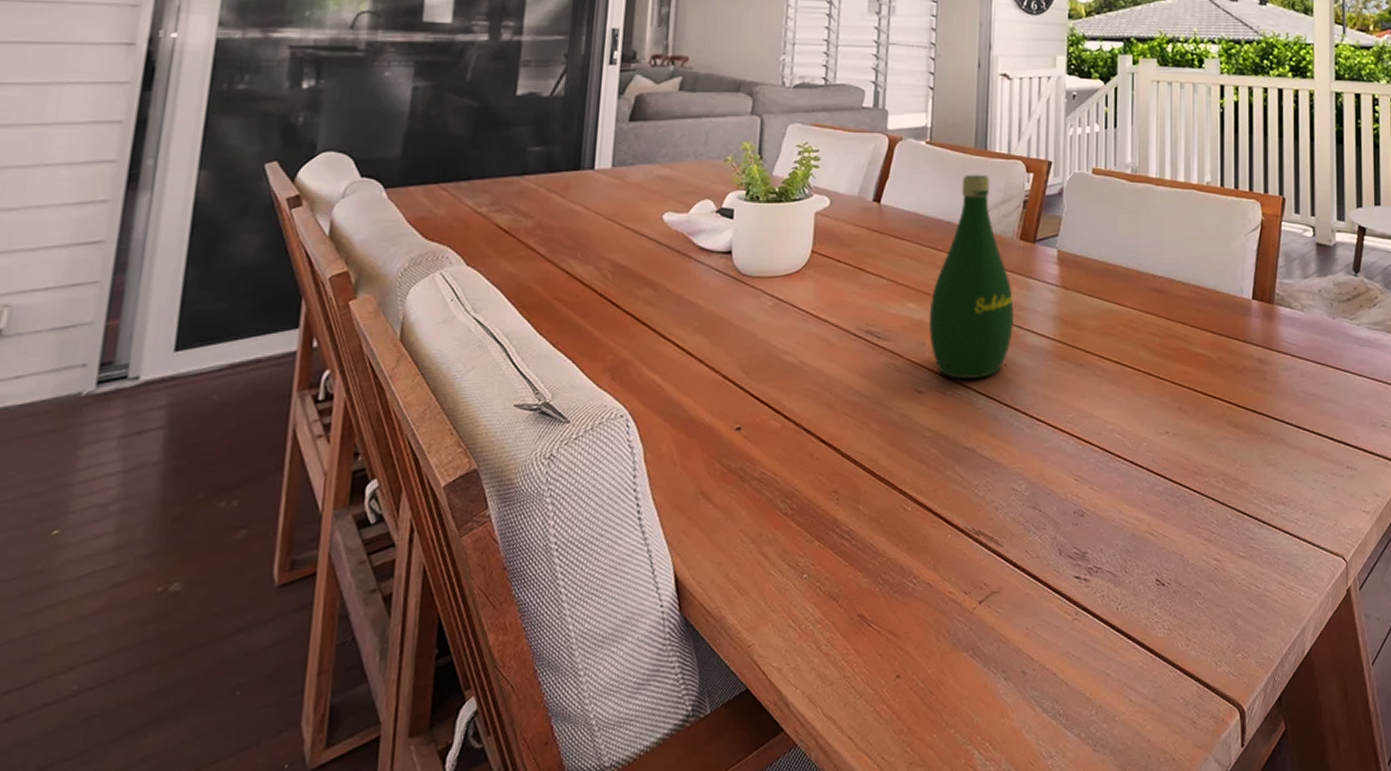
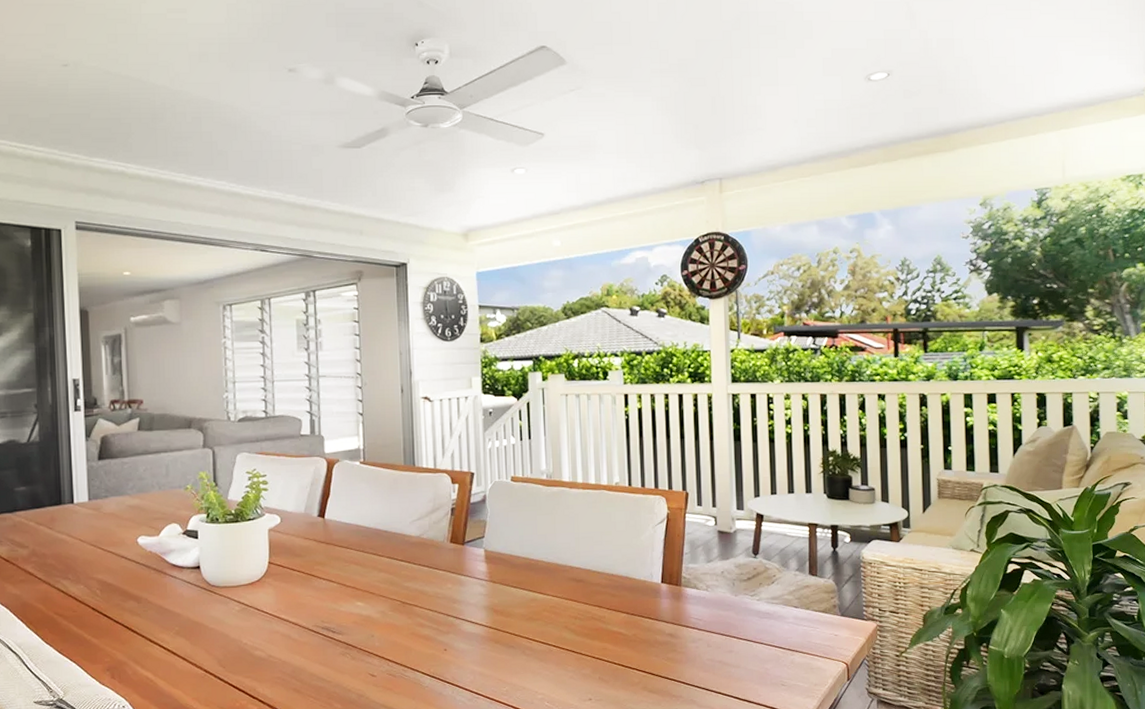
bottle: present [928,174,1015,379] -> none [375,487,451,663]

